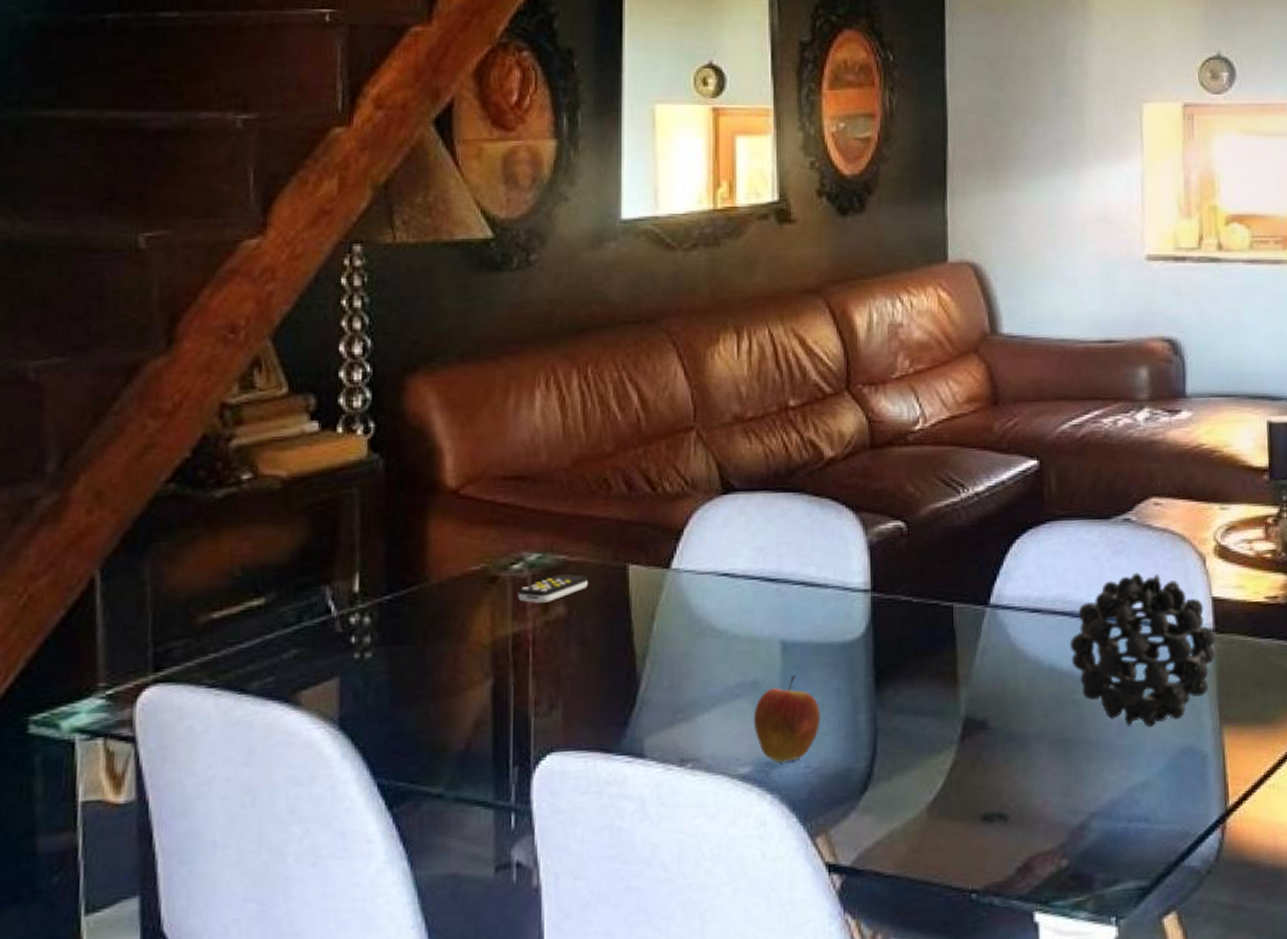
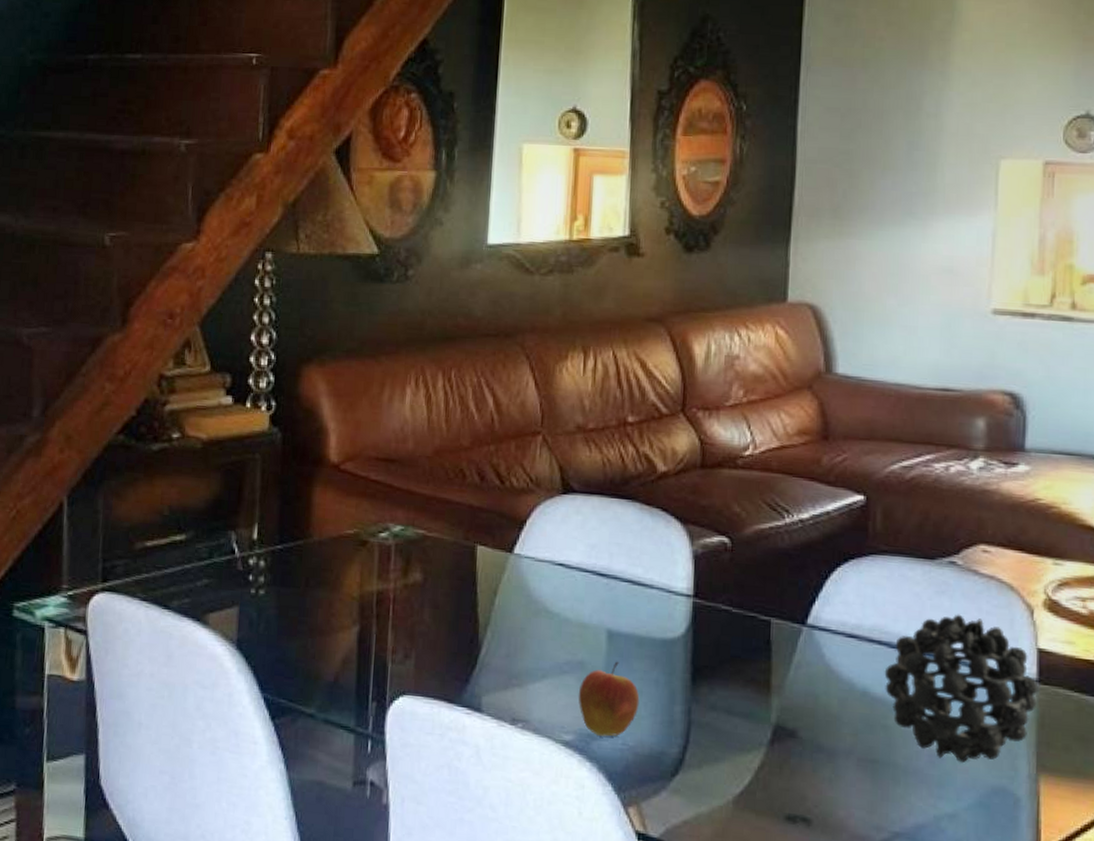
remote control: present [518,574,588,603] -> none [383,546,442,569]

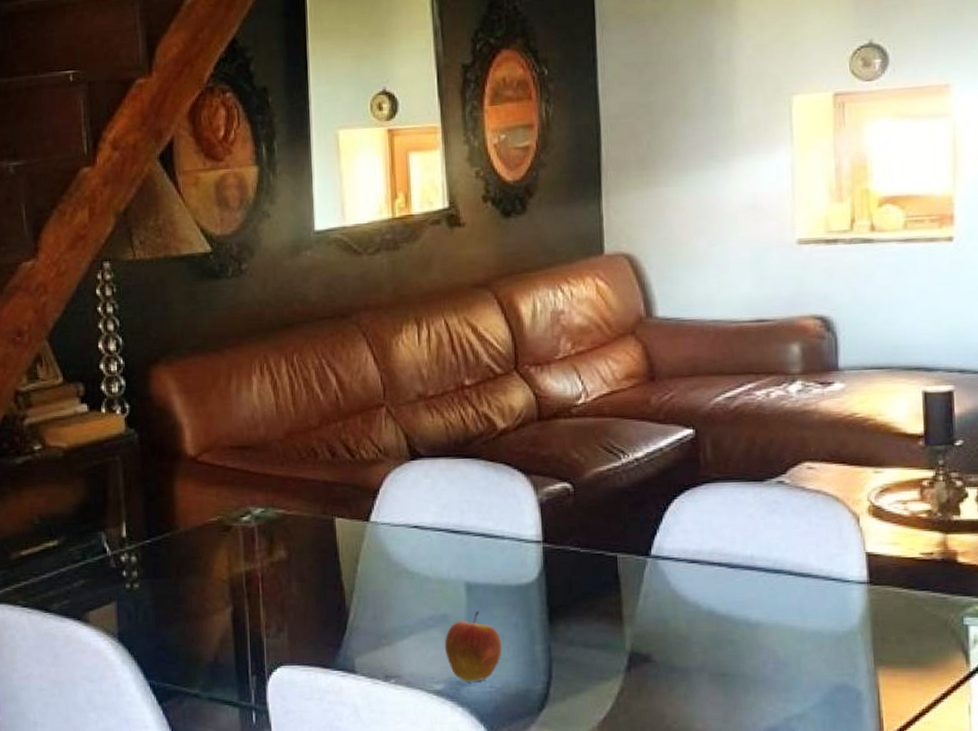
decorative ball: present [884,614,1039,763] -> none [726,529,870,667]

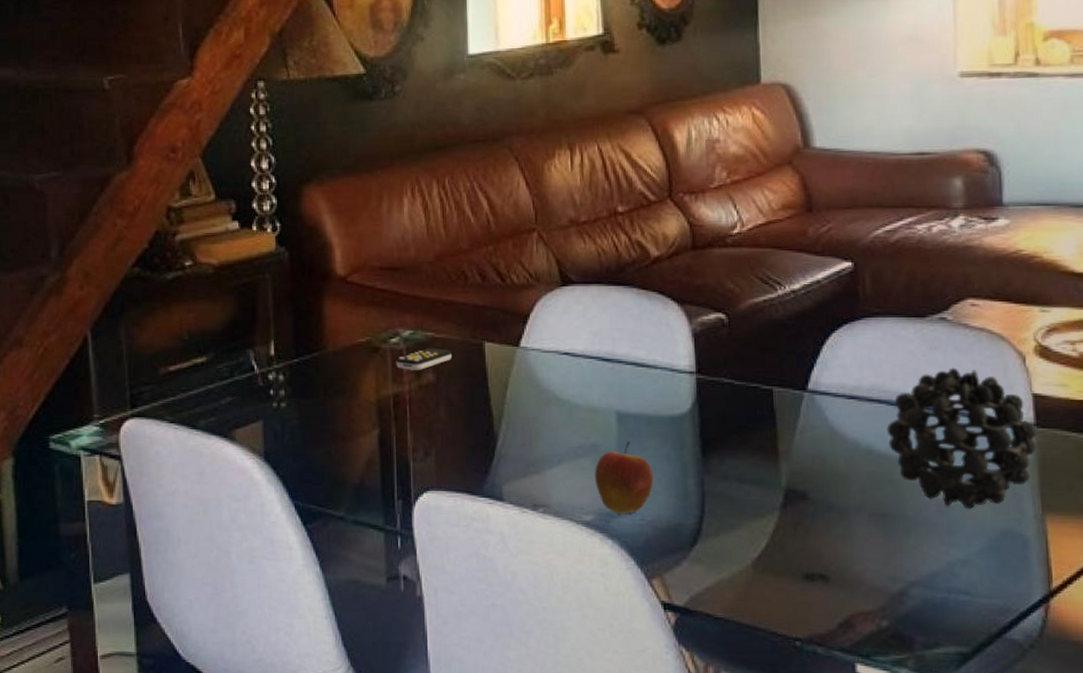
remote control: none [248,525,303,548] -> present [396,348,451,370]
decorative ball: none [726,529,870,667] -> present [886,367,1037,510]

